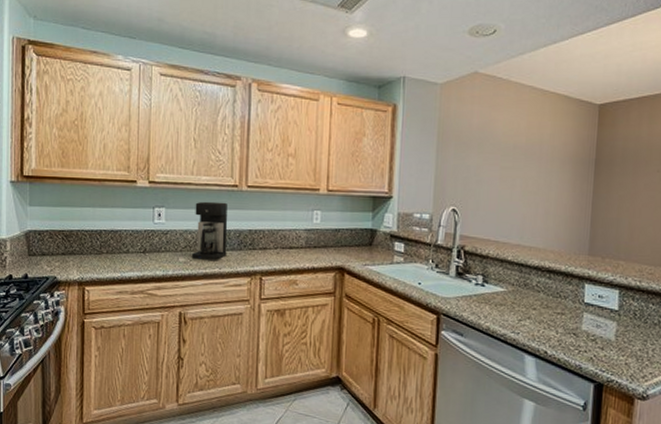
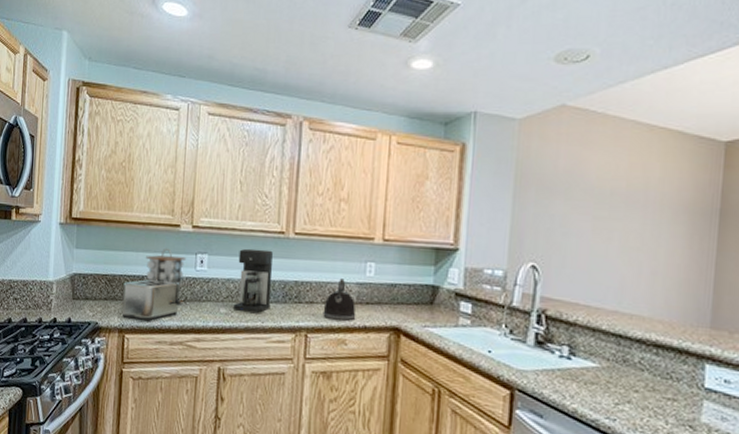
toaster: none [80,233,140,274] -> present [121,279,181,322]
spice rack: none [103,203,144,255] -> present [146,248,186,303]
kettle: none [275,226,305,265] -> present [322,278,356,322]

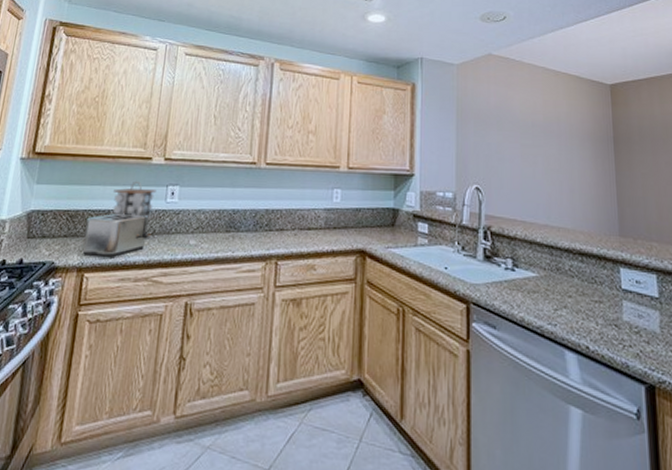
coffee maker: present [232,248,273,314] -> none [202,179,245,244]
kettle: present [322,278,356,322] -> none [292,205,325,248]

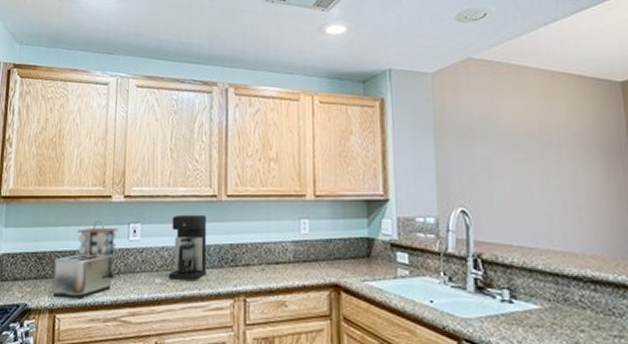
coffee maker: none [202,179,245,244] -> present [168,214,207,282]

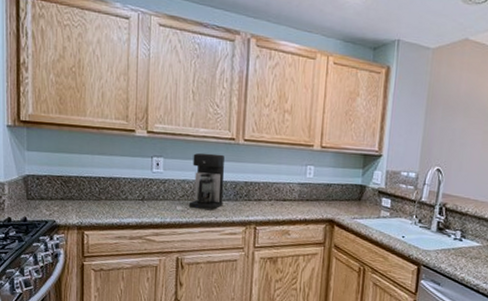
toaster: present [52,253,114,299] -> none [79,180,138,220]
spice rack: present [77,220,118,276] -> none [102,151,142,202]

